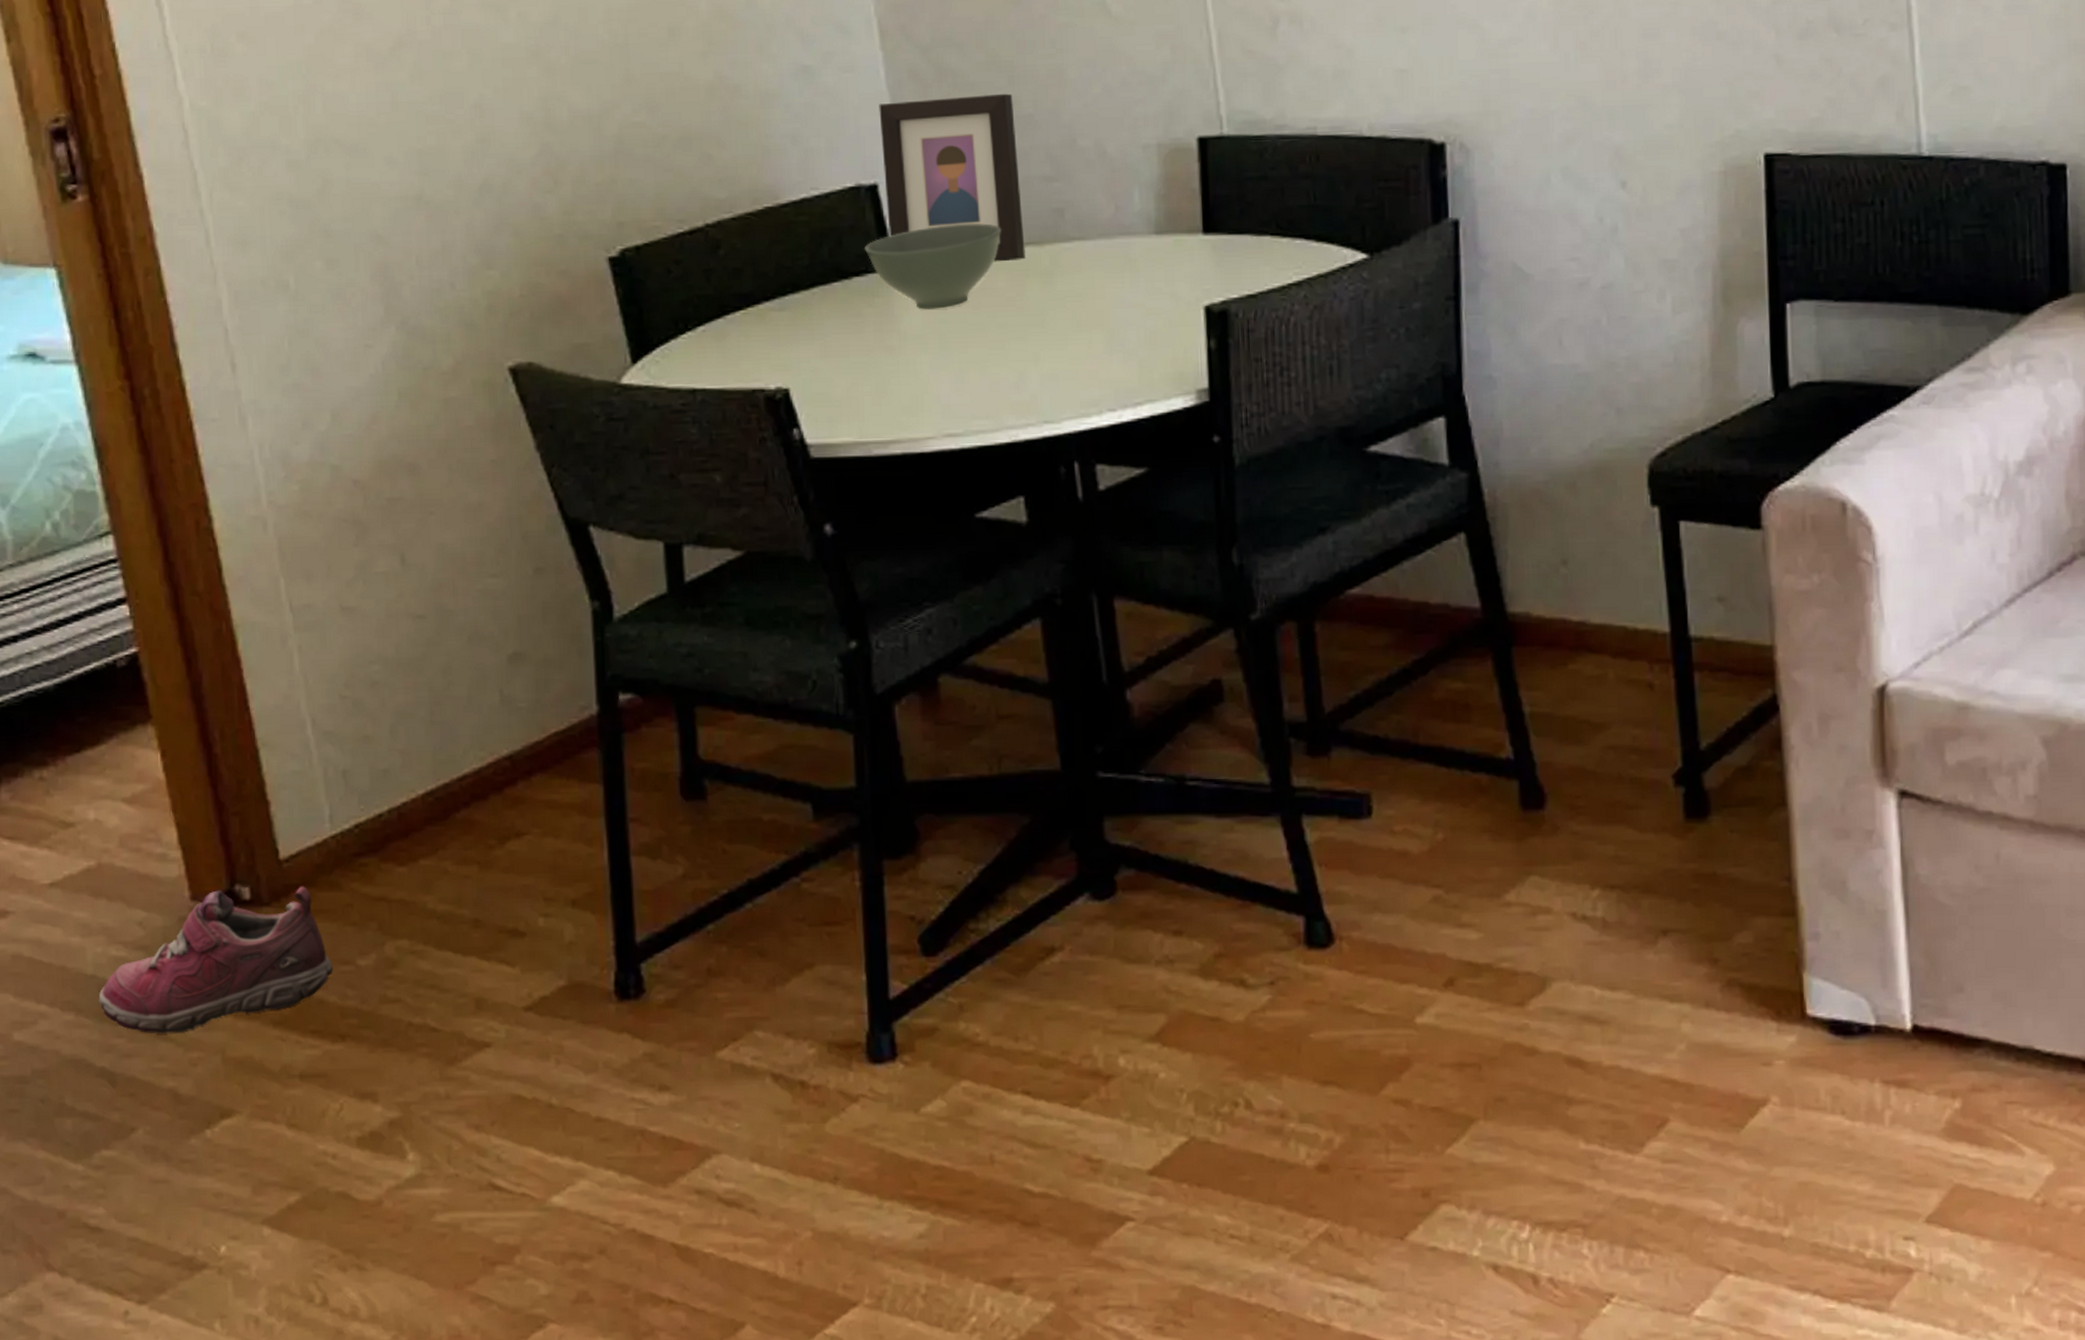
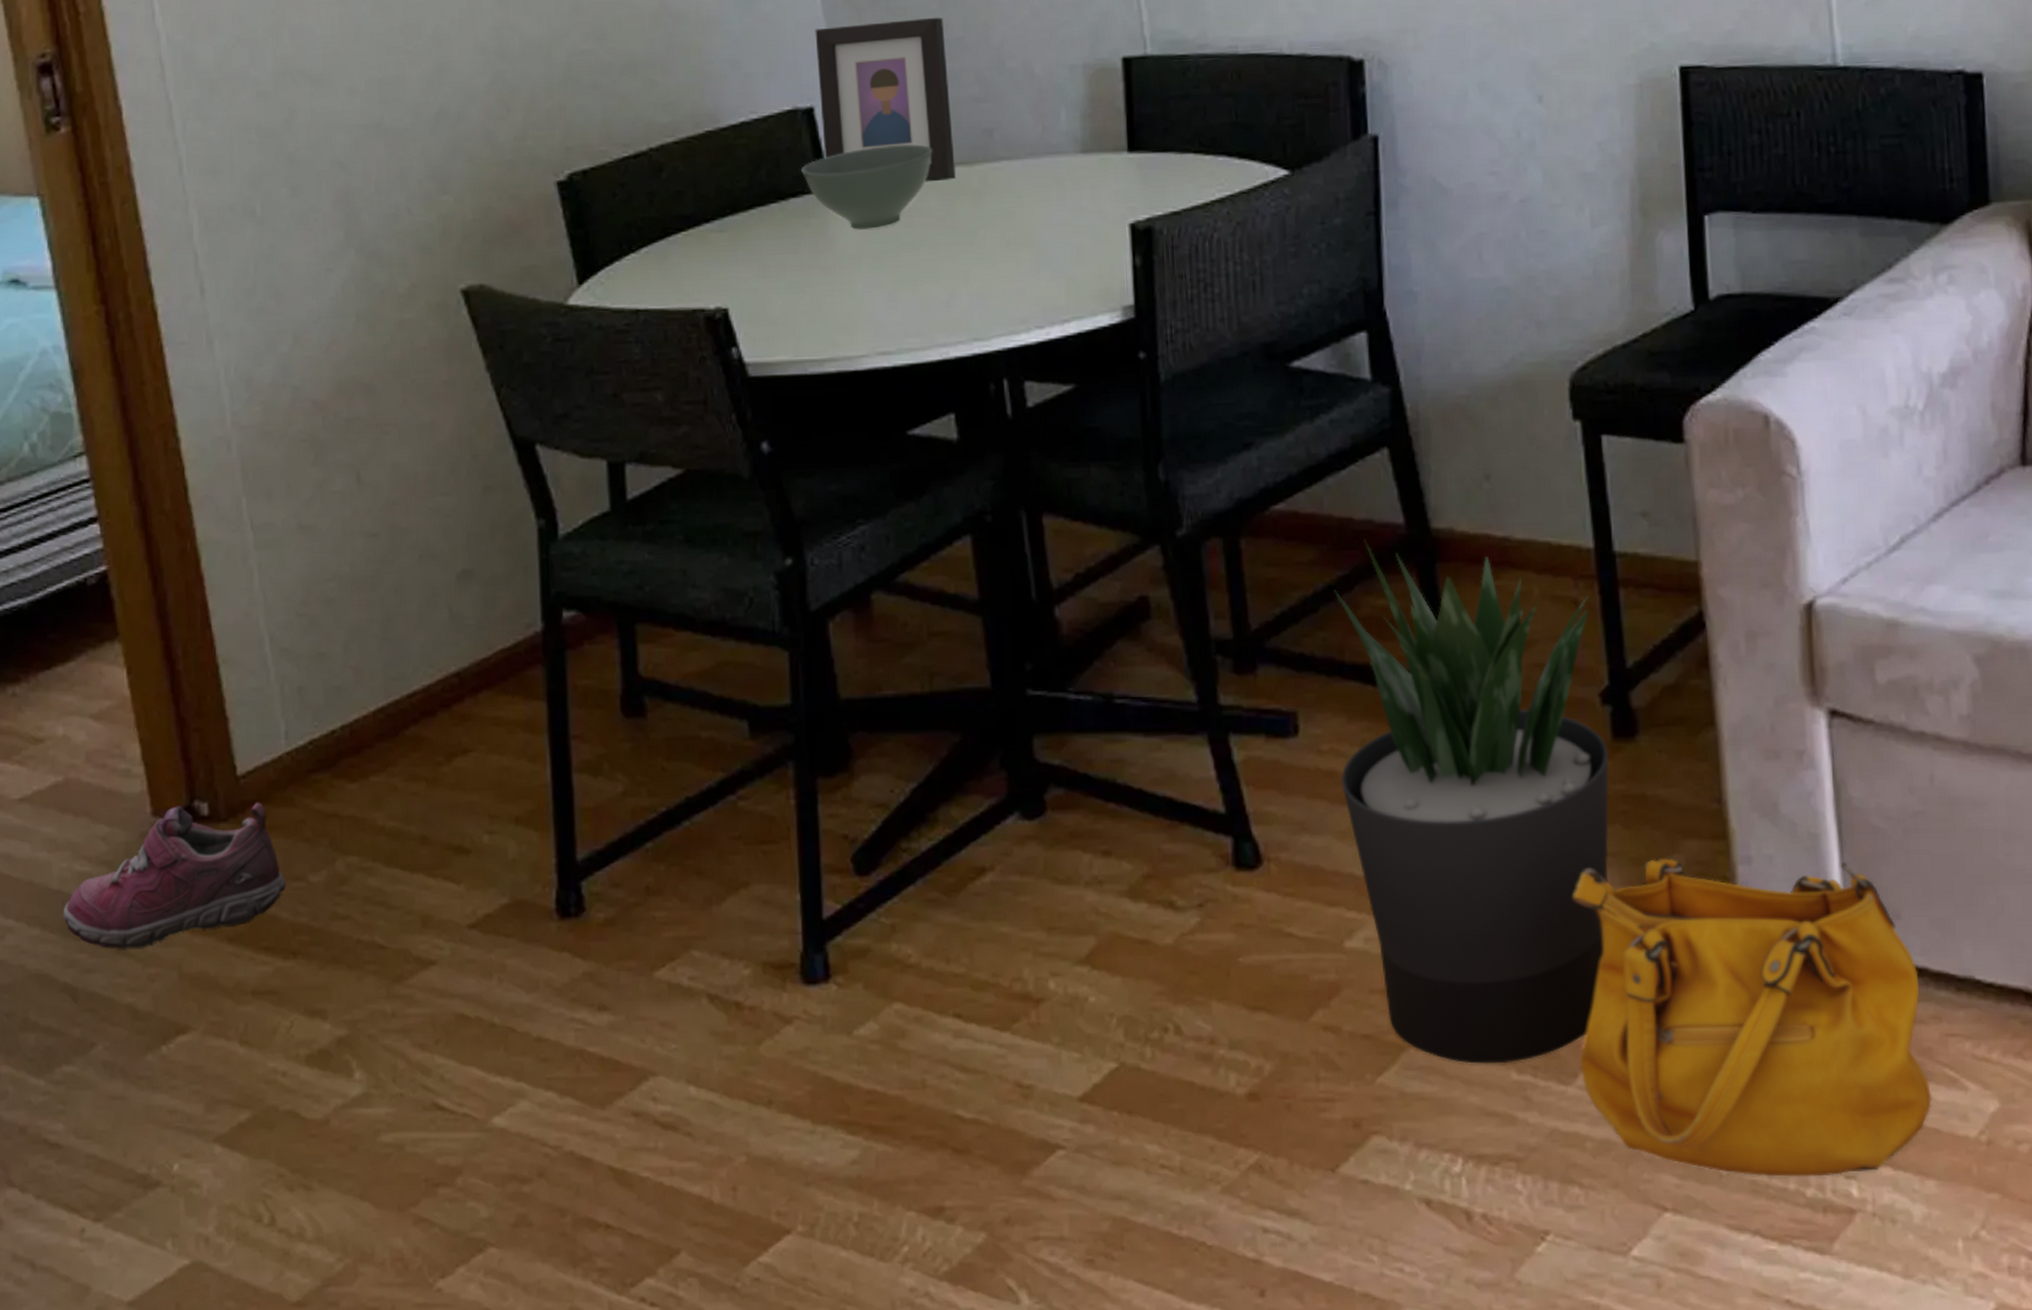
planter: none [1409,622,1681,1134] -> present [1334,538,1609,1064]
handbag: none [1643,935,1990,1239] -> present [1573,858,1932,1177]

